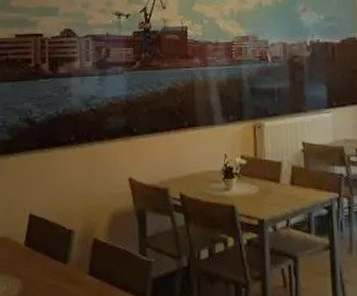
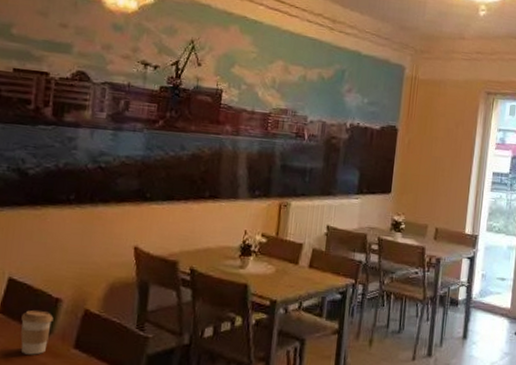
coffee cup: none [43,242,69,283] -> present [20,310,54,355]

